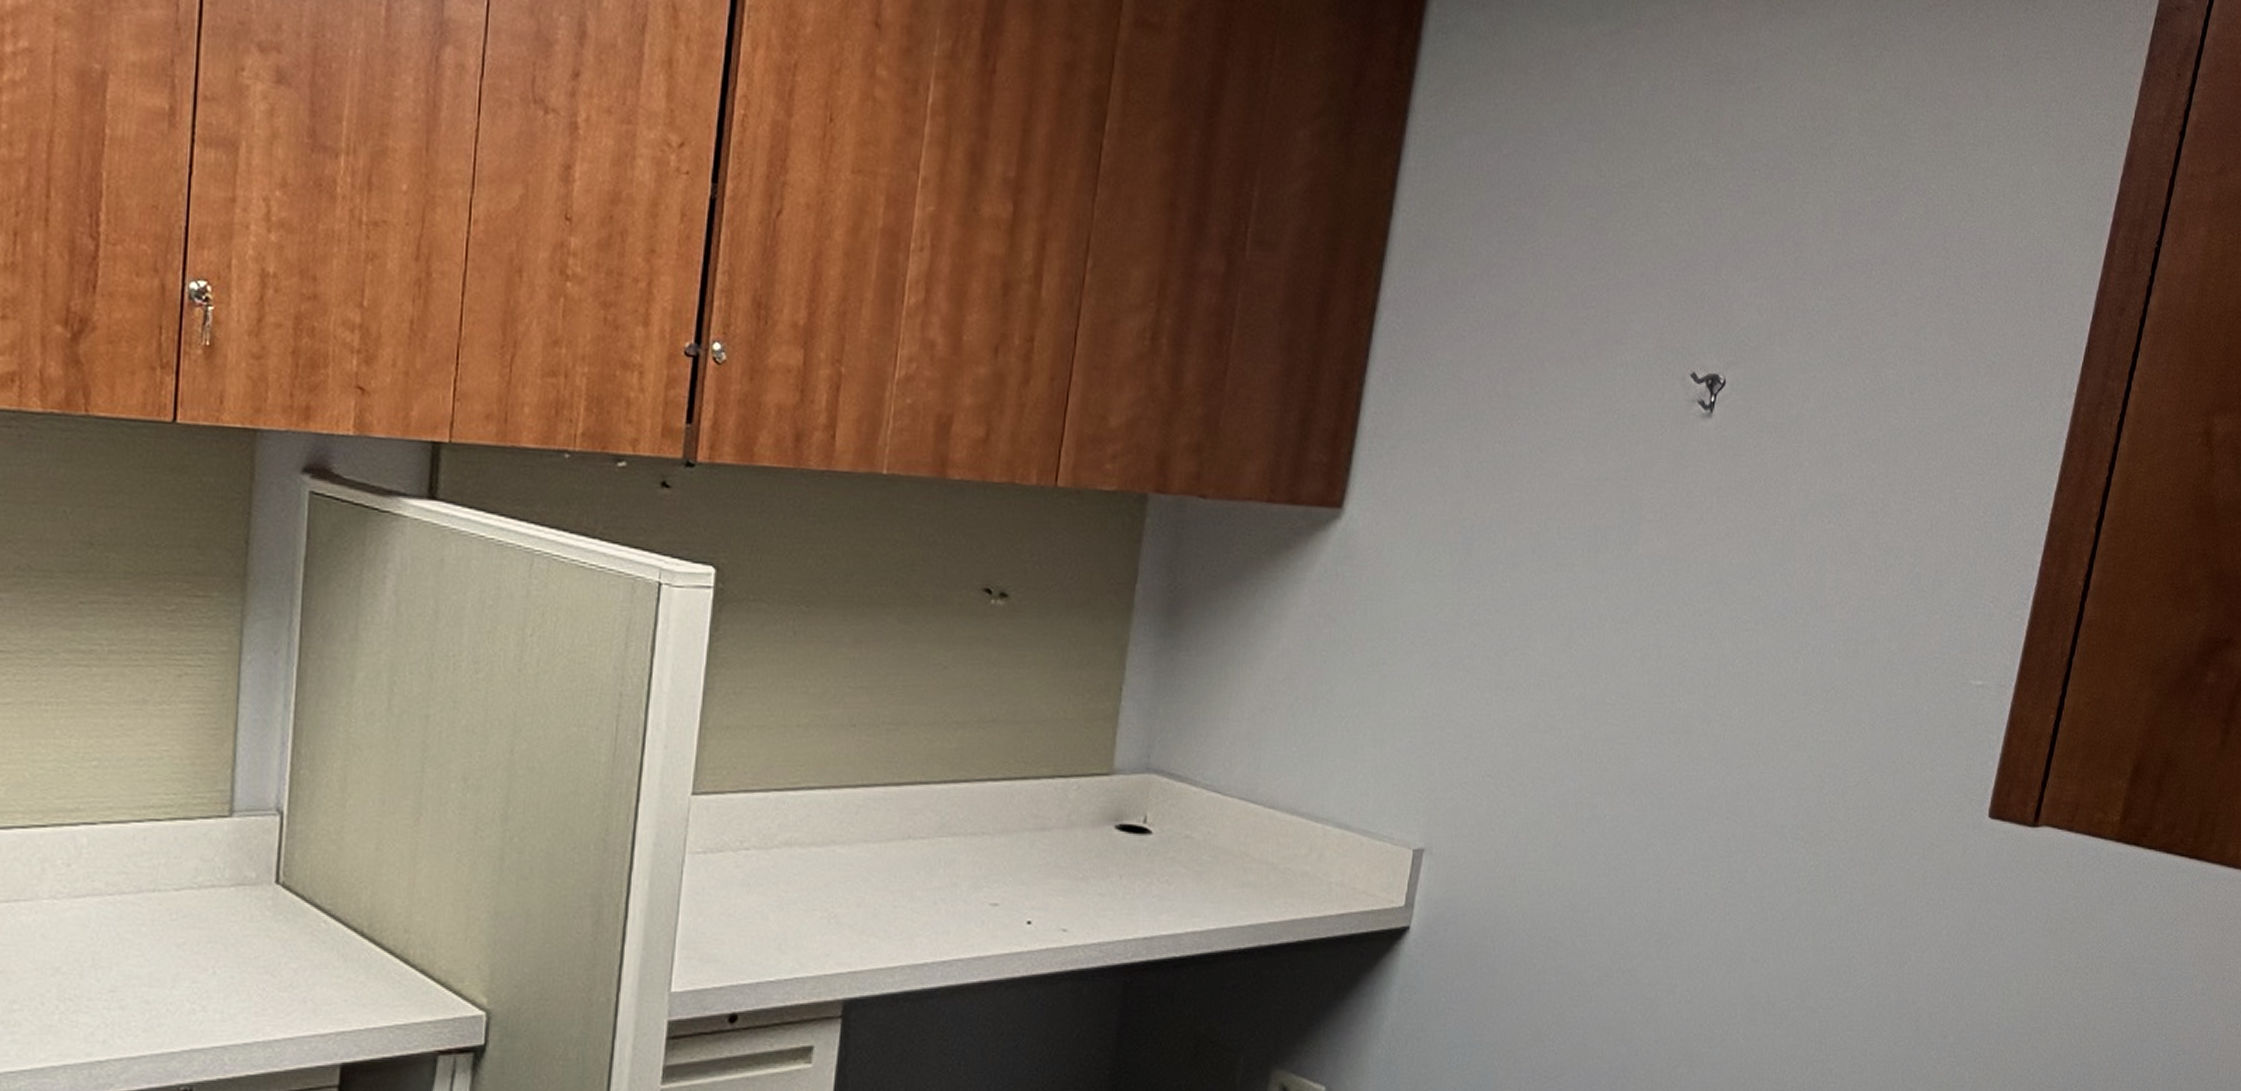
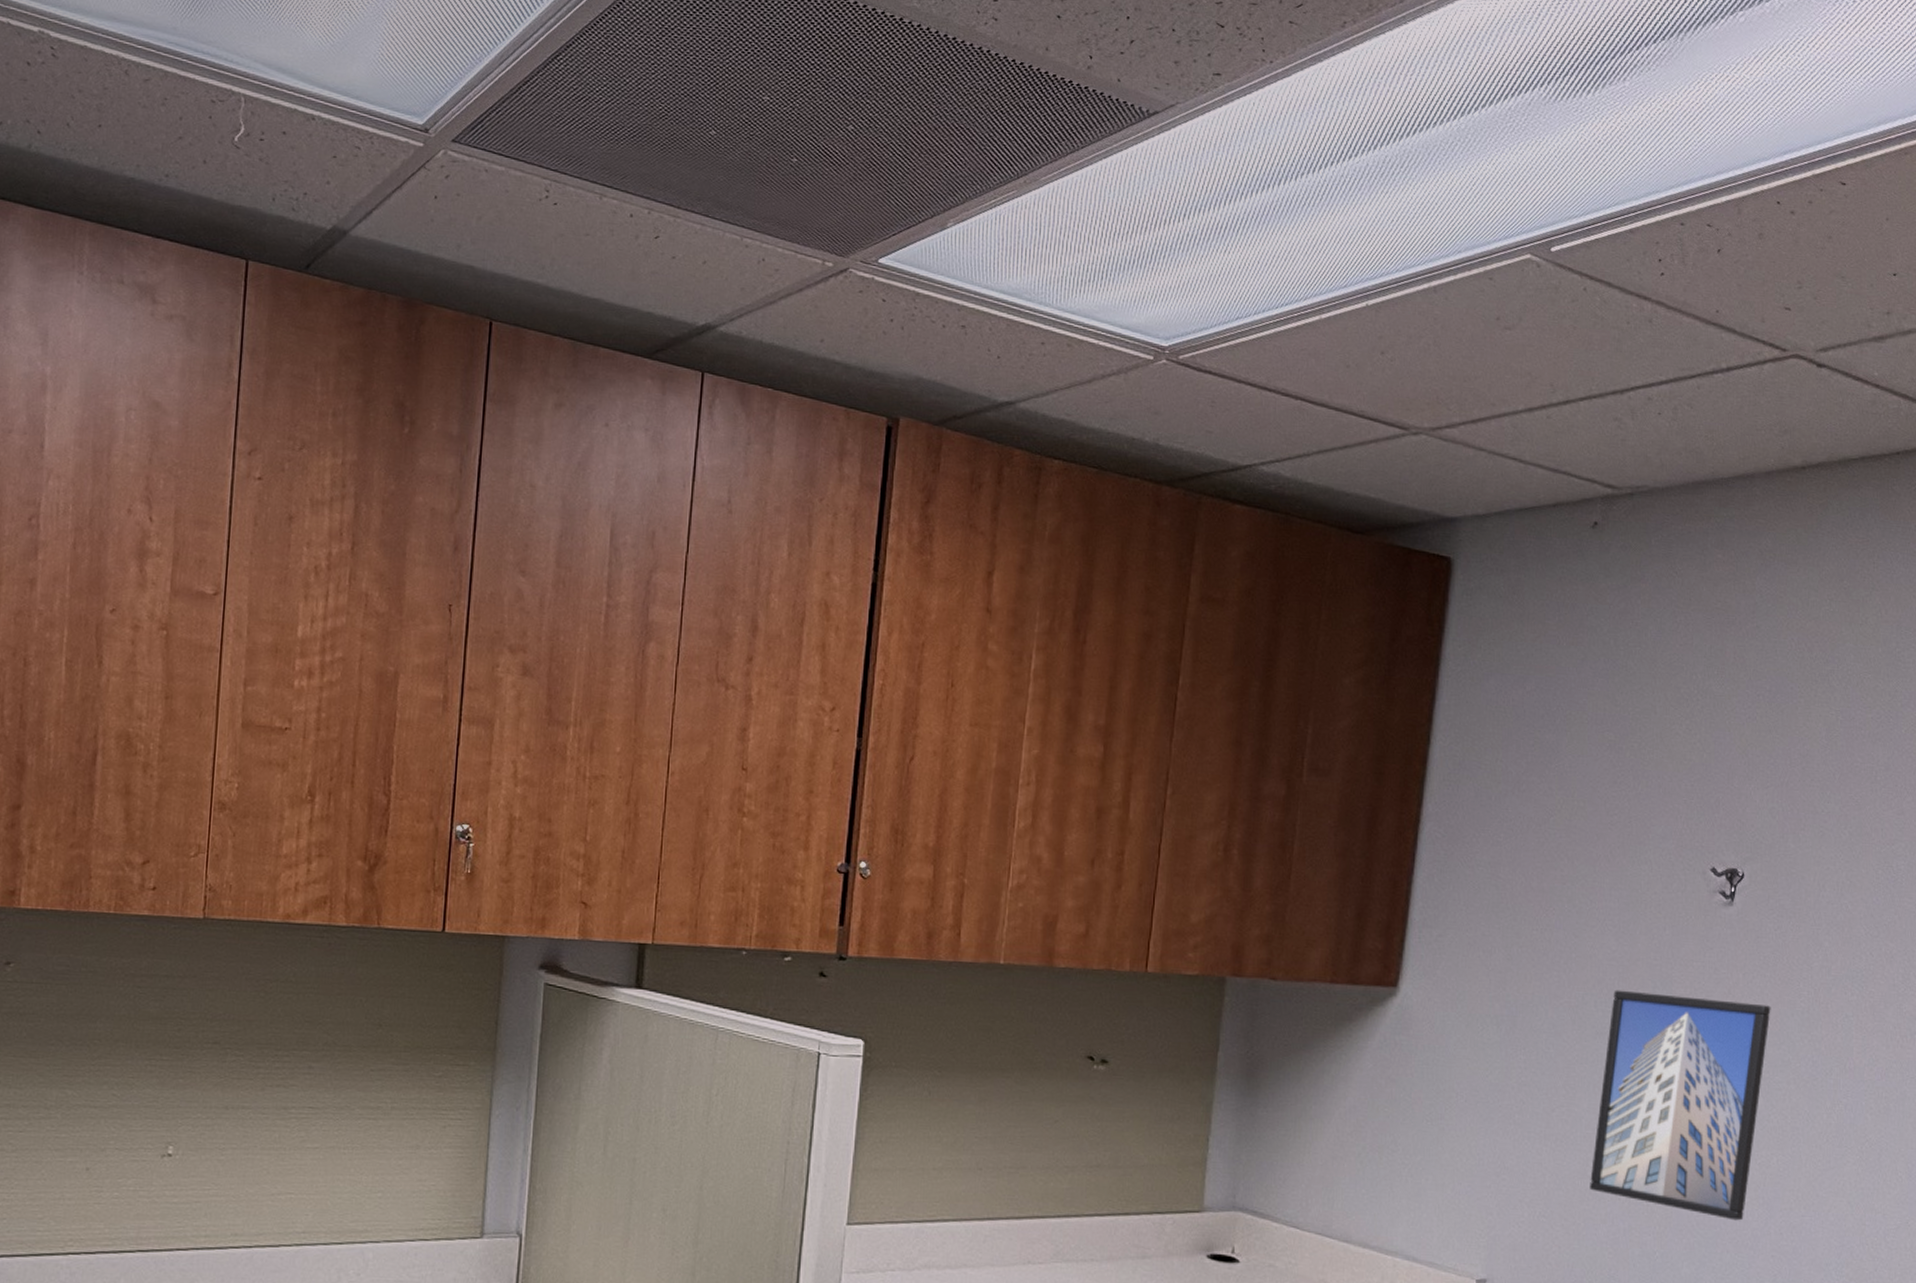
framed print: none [1541,514,1744,779] -> present [1590,990,1771,1221]

